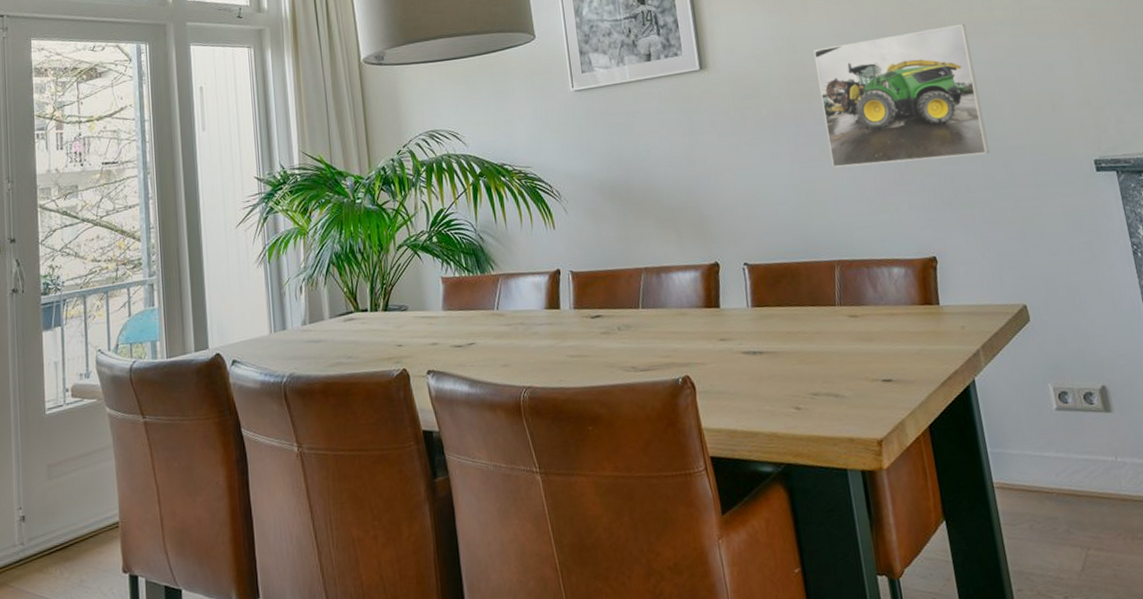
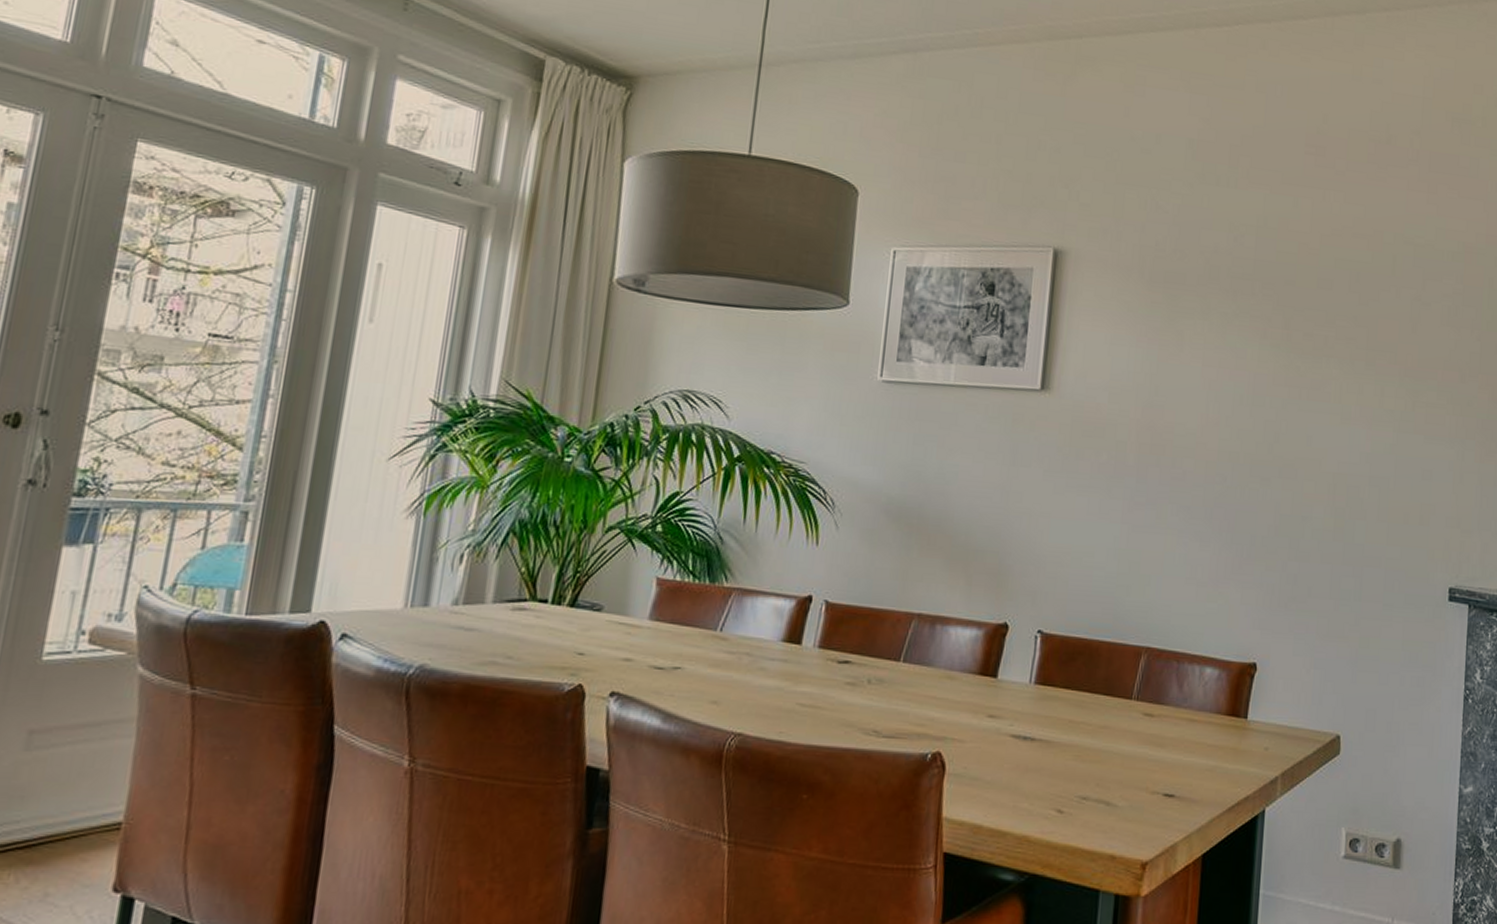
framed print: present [813,24,990,168] -> none [1167,396,1352,558]

